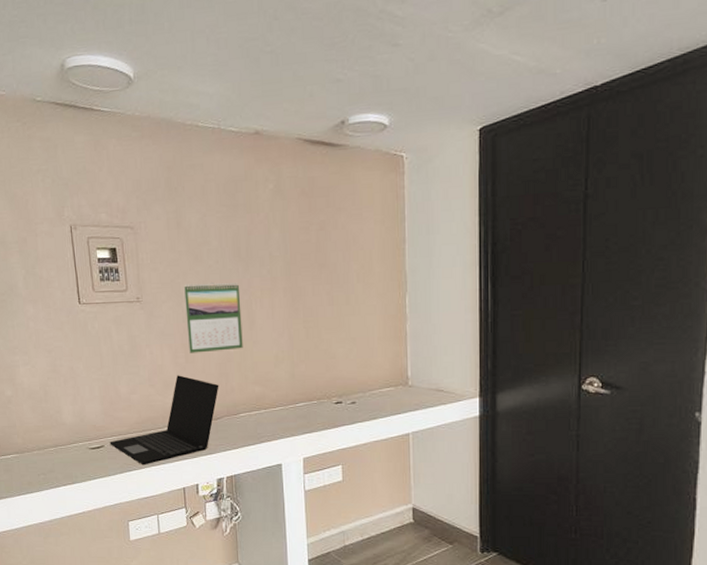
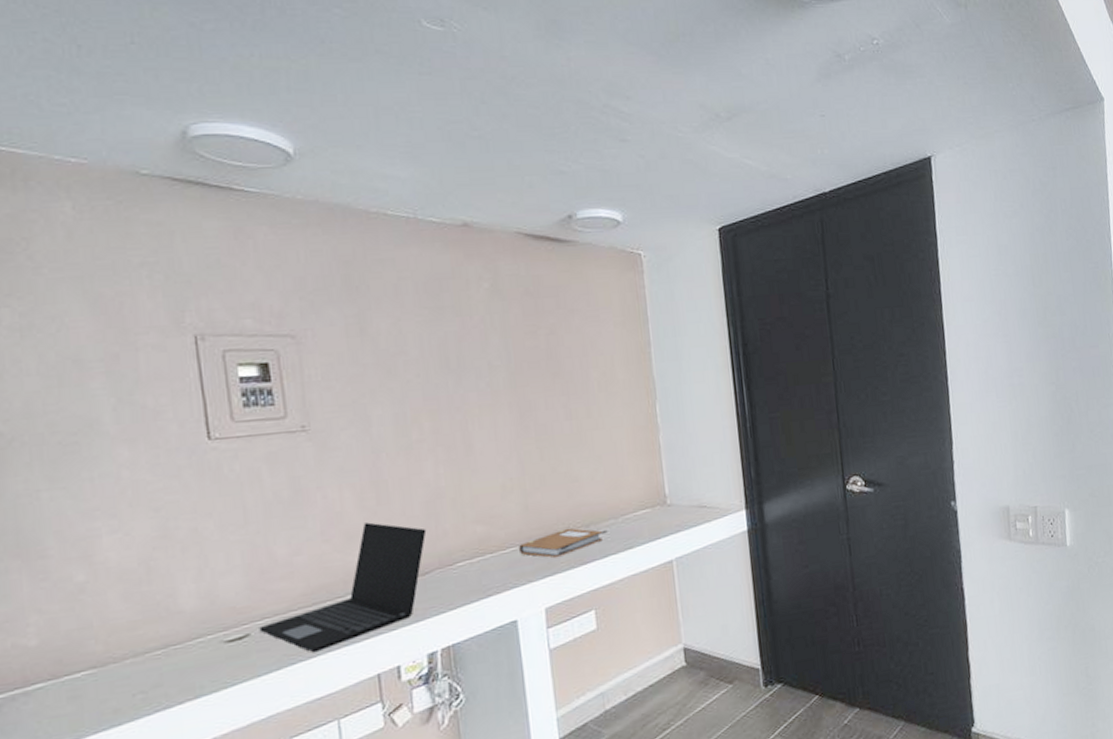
calendar: present [184,283,243,353] -> none [372,399,458,493]
notebook: none [286,396,352,419] -> present [519,528,603,558]

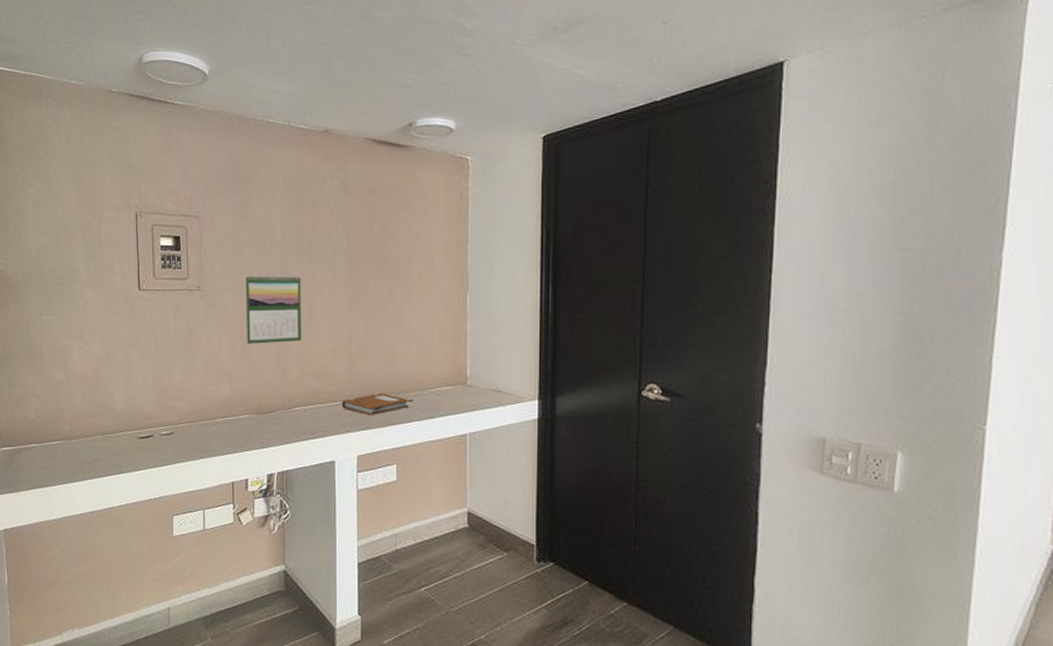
laptop: present [259,522,427,653] -> none [159,366,275,457]
calendar: none [372,399,458,493] -> present [246,274,302,344]

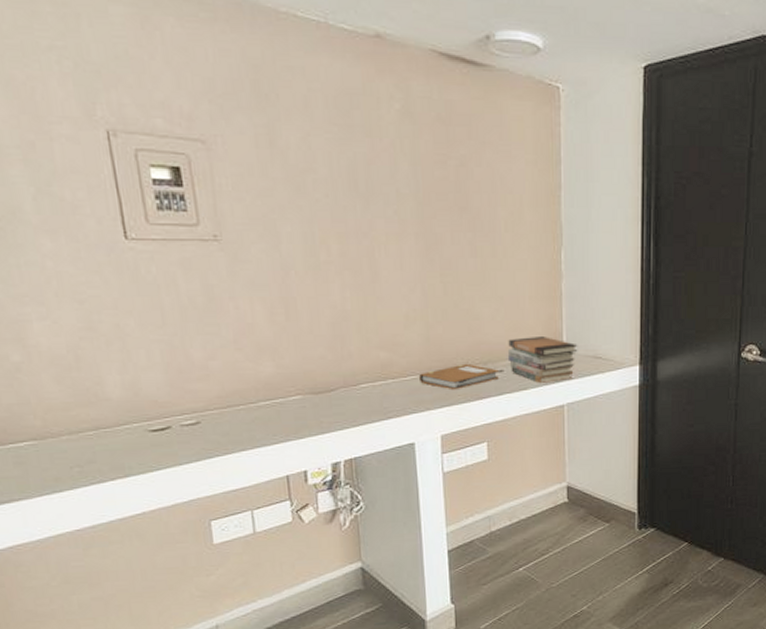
calendar: present [246,274,302,344] -> none [281,221,364,309]
book stack: none [417,371,481,413] -> present [507,337,578,383]

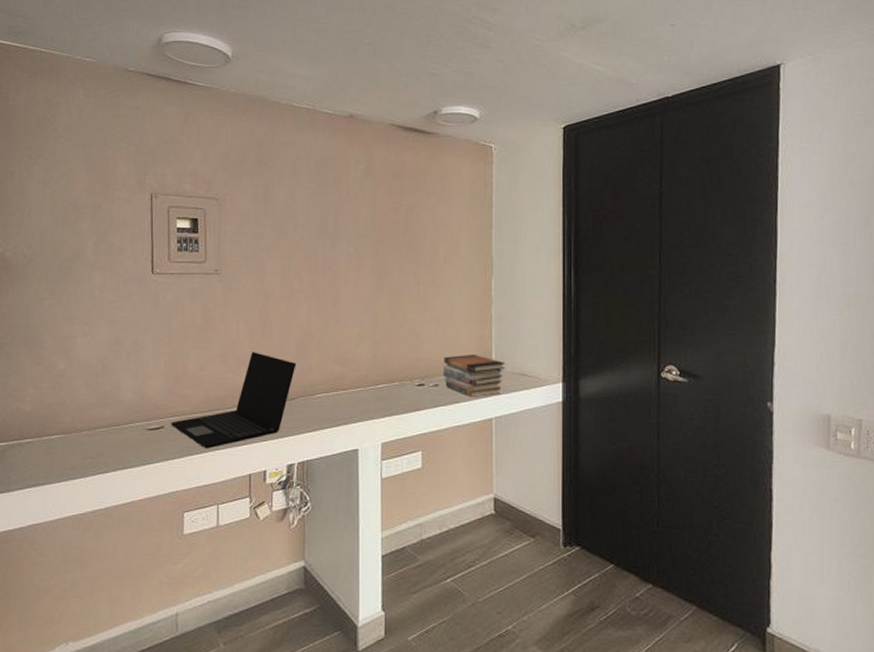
laptop: none [179,336,333,450] -> present [171,352,297,449]
notebook: present [419,363,499,391] -> none [366,378,434,402]

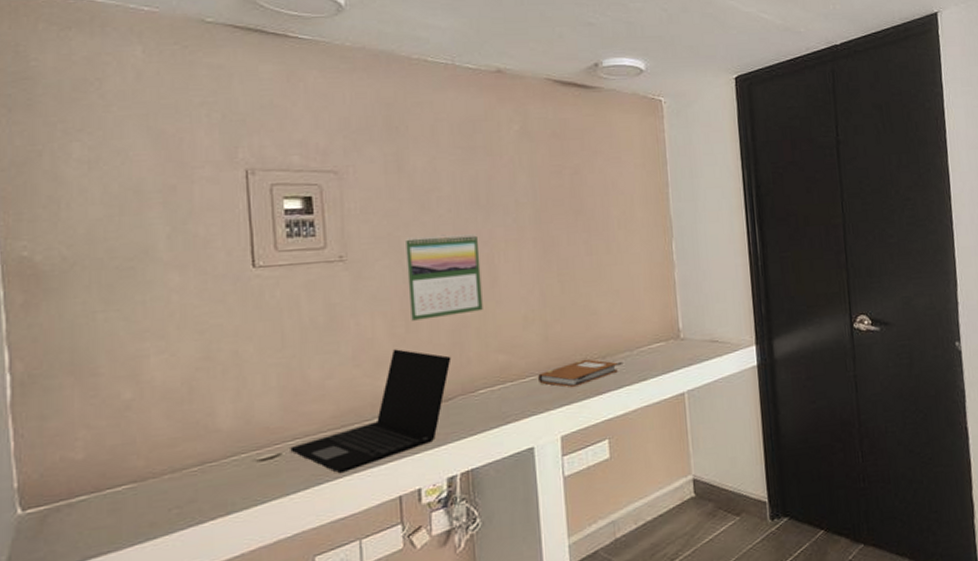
calendar: none [266,258,325,329] -> present [406,234,483,321]
notebook: none [366,378,434,402] -> present [538,359,618,388]
book stack: present [442,355,506,397] -> none [625,325,695,373]

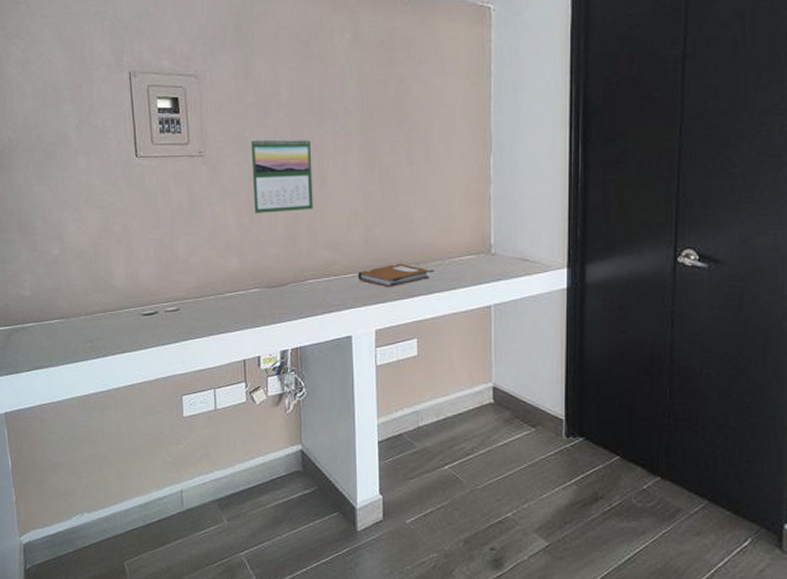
laptop: present [290,349,452,474] -> none [164,237,286,335]

